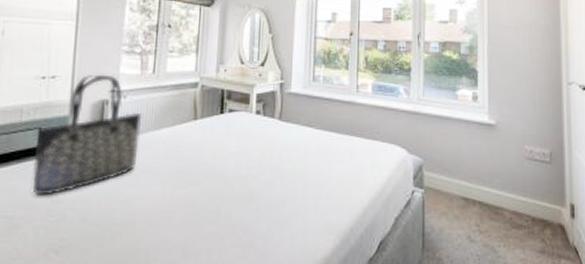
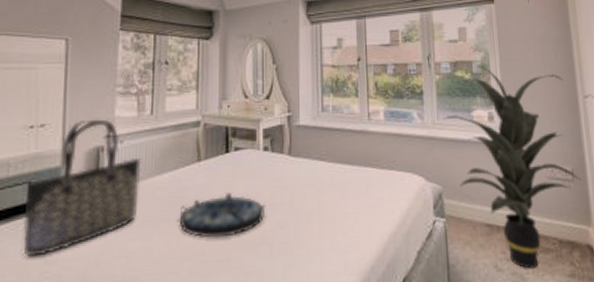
serving tray: none [174,149,255,191] -> present [179,191,266,238]
indoor plant: none [428,48,559,243] -> present [442,66,582,269]

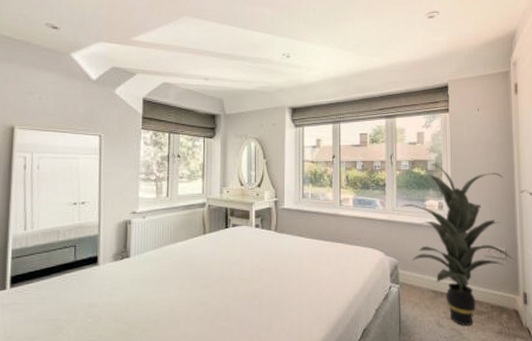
tote bag: present [23,118,142,257] -> none [71,199,160,302]
serving tray: present [179,191,266,238] -> none [189,258,257,293]

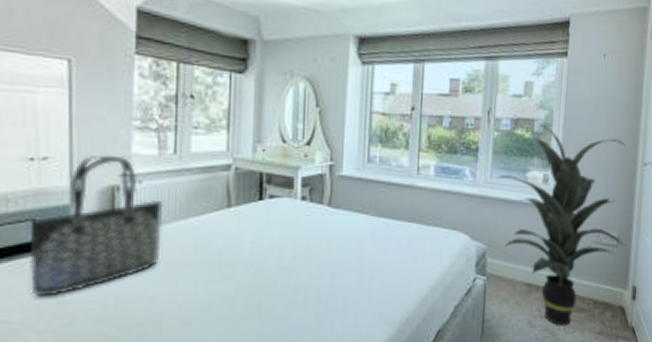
tote bag: none [71,199,160,302] -> present [29,155,164,297]

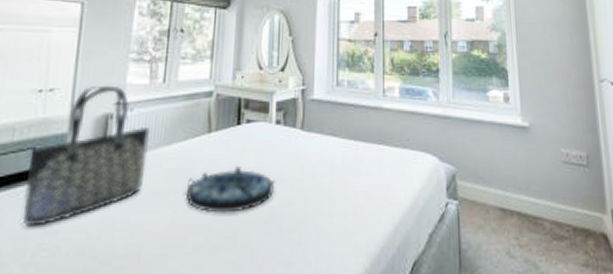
serving tray: none [206,240,301,286] -> present [185,165,276,213]
indoor plant: present [496,125,626,326] -> none [458,46,597,257]

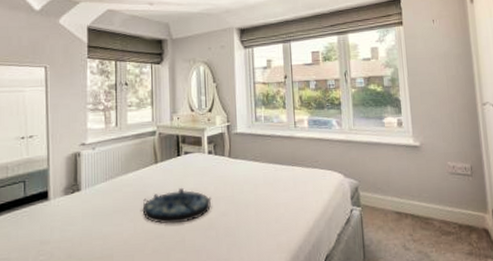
tote bag: present [22,85,151,227] -> none [21,130,111,239]

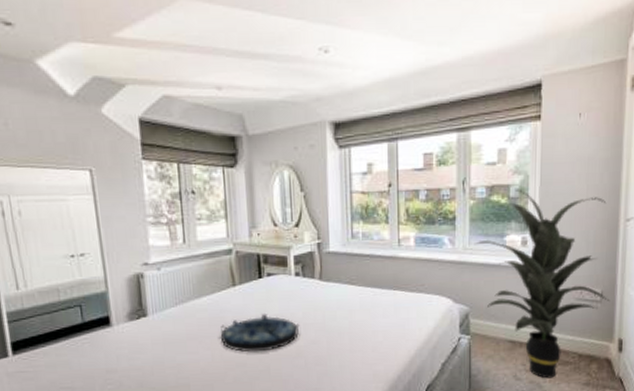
indoor plant: none [358,80,480,249] -> present [474,190,610,379]

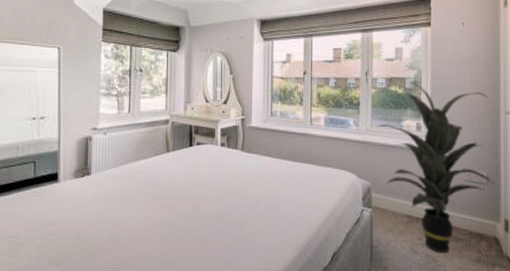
serving tray: present [220,313,300,353] -> none [152,177,222,213]

